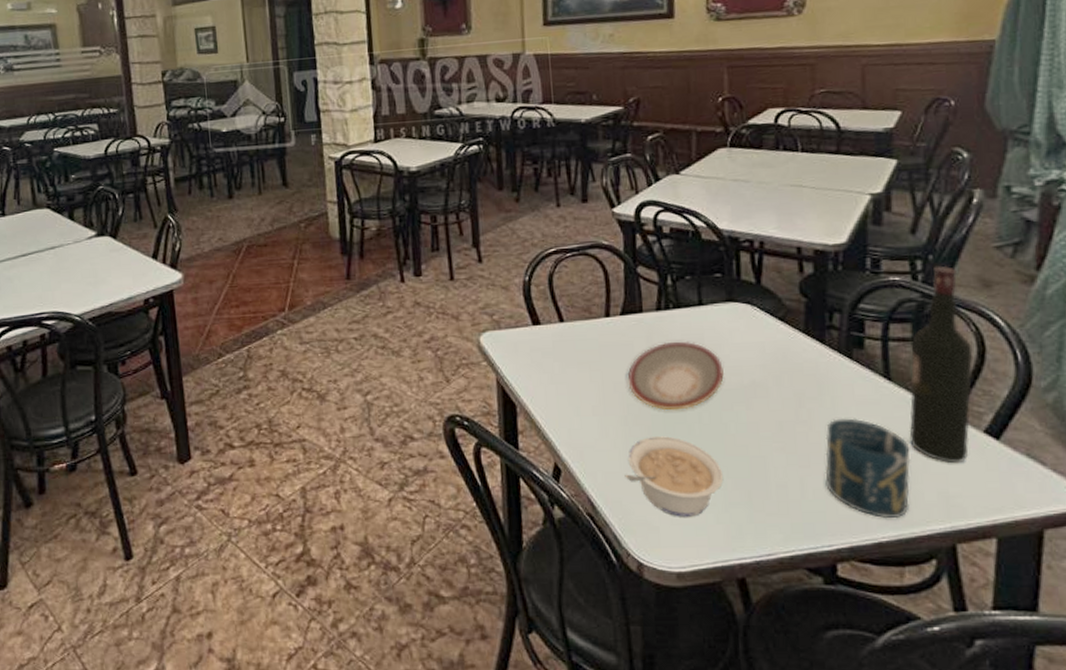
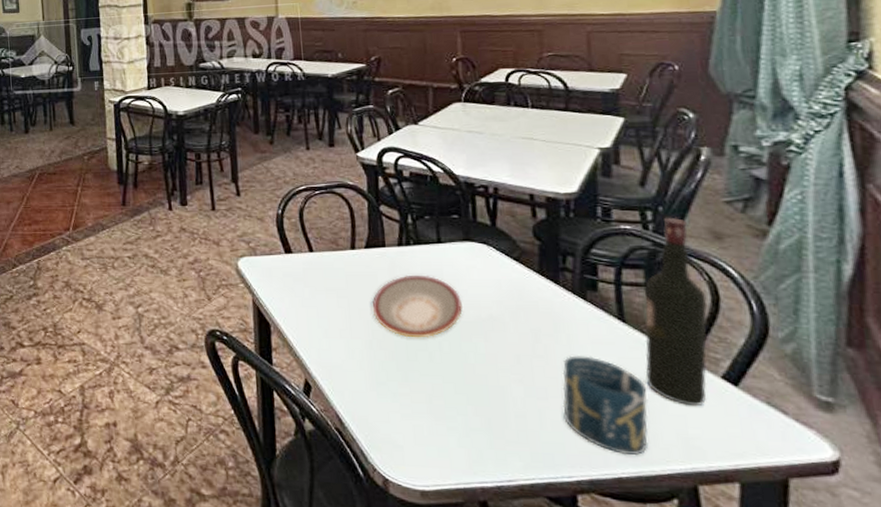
legume: present [625,436,724,517] -> none [370,361,464,439]

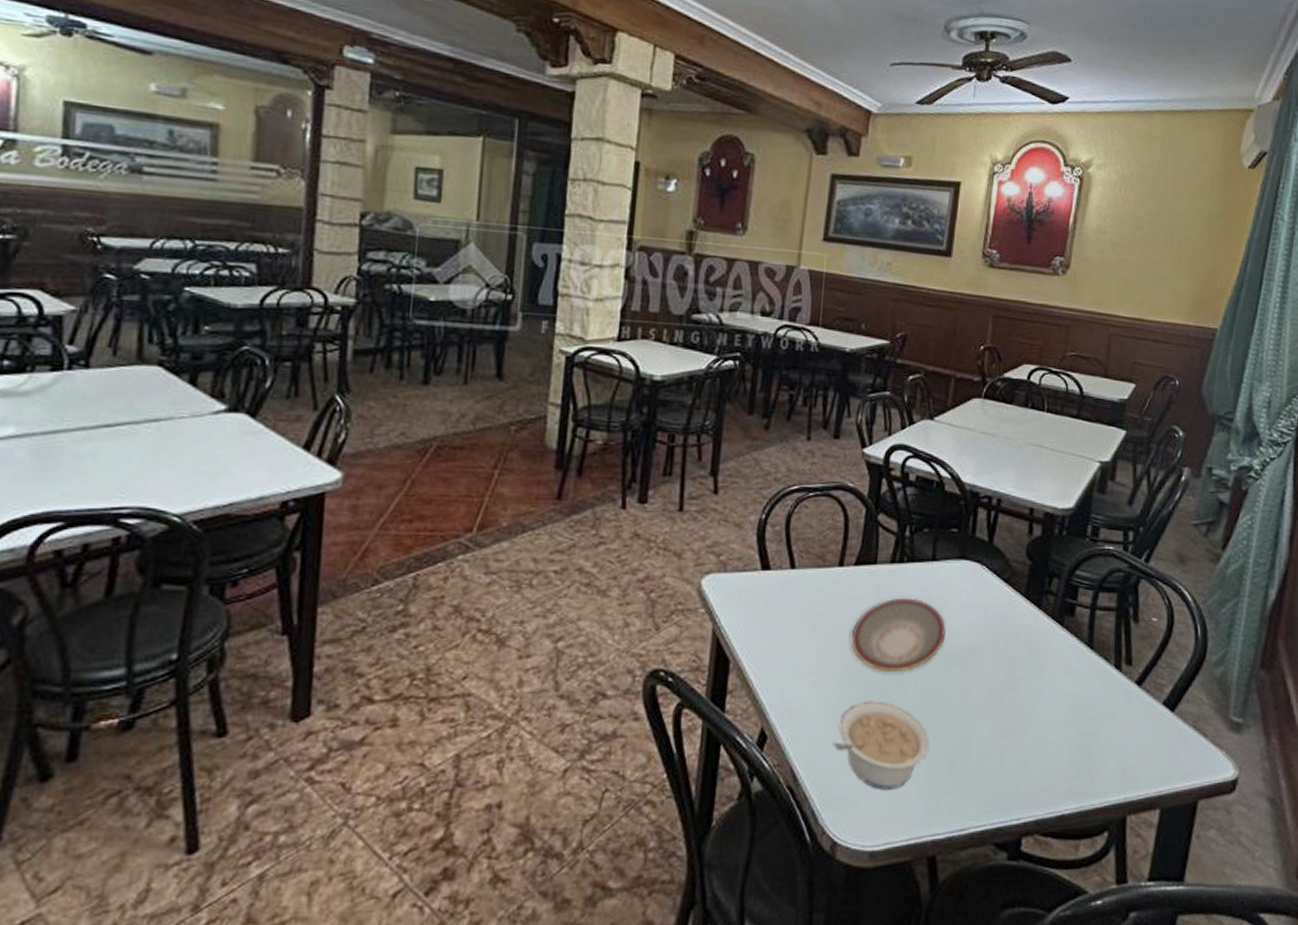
legume: none [370,361,464,439] -> present [832,700,930,790]
cup: present [562,355,648,456] -> none [1023,686,1101,791]
wine bottle: present [644,217,707,407] -> none [1101,538,1164,735]

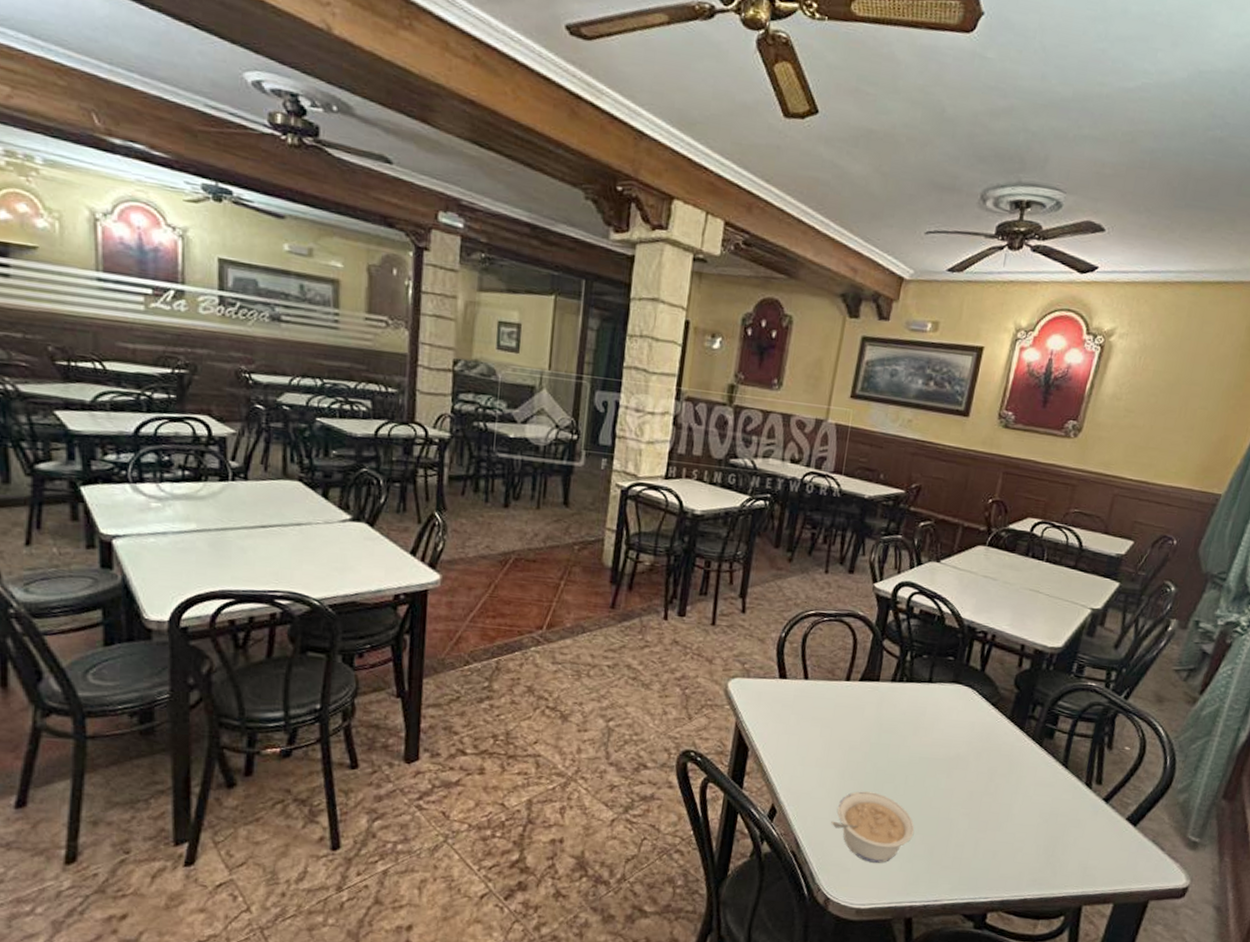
plate: present [850,597,946,673] -> none [851,710,936,772]

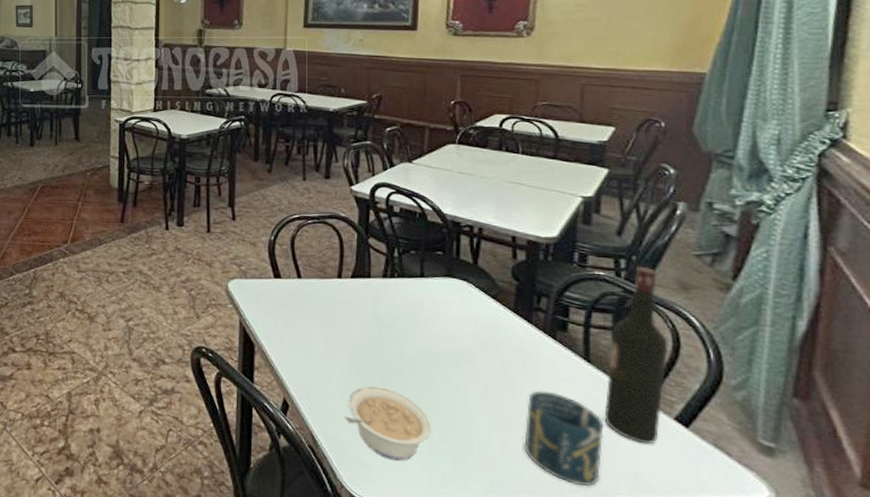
cup: none [994,794,1068,881] -> present [524,390,604,487]
wine bottle: none [1069,678,1141,842] -> present [604,266,668,445]

